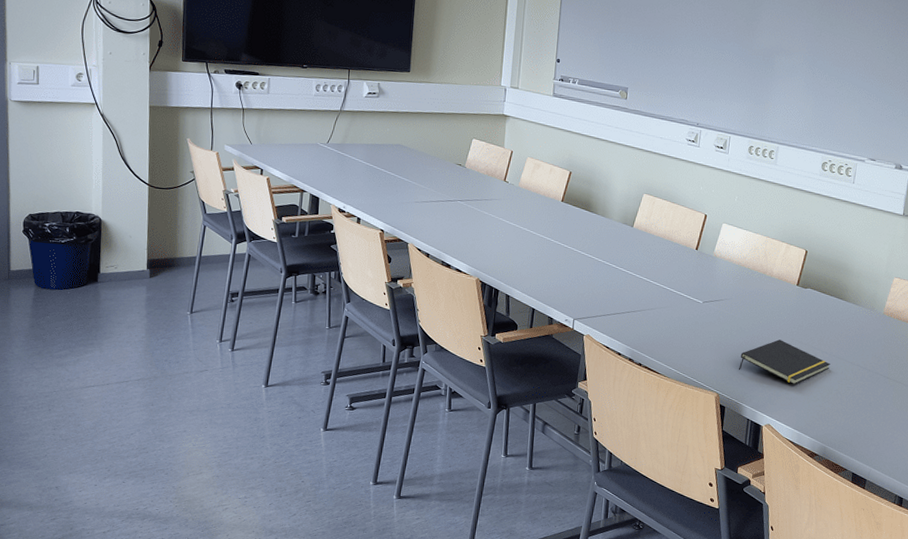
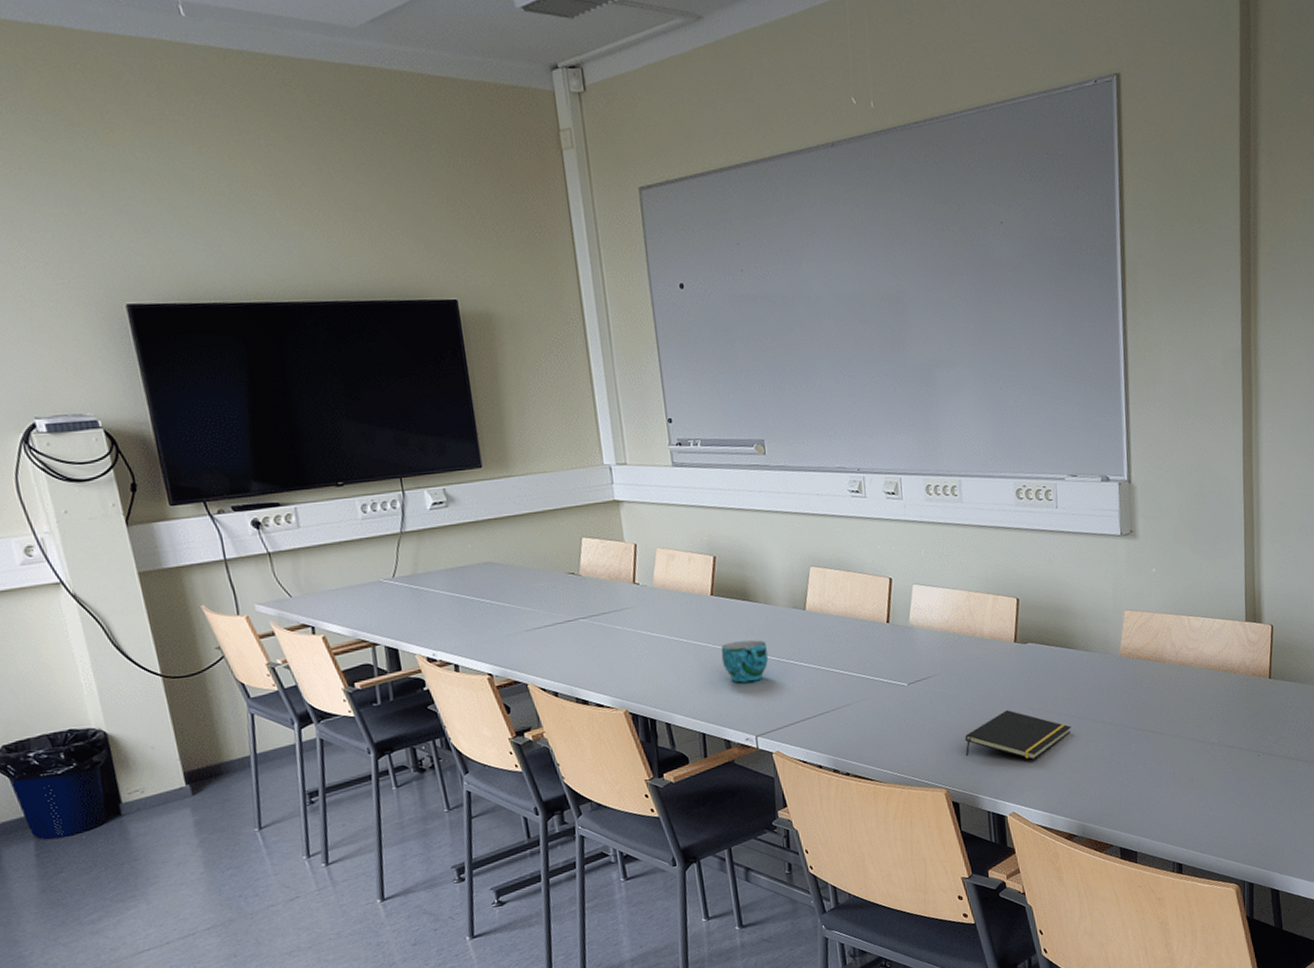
cup: none [559,241,597,276] -> present [721,640,769,683]

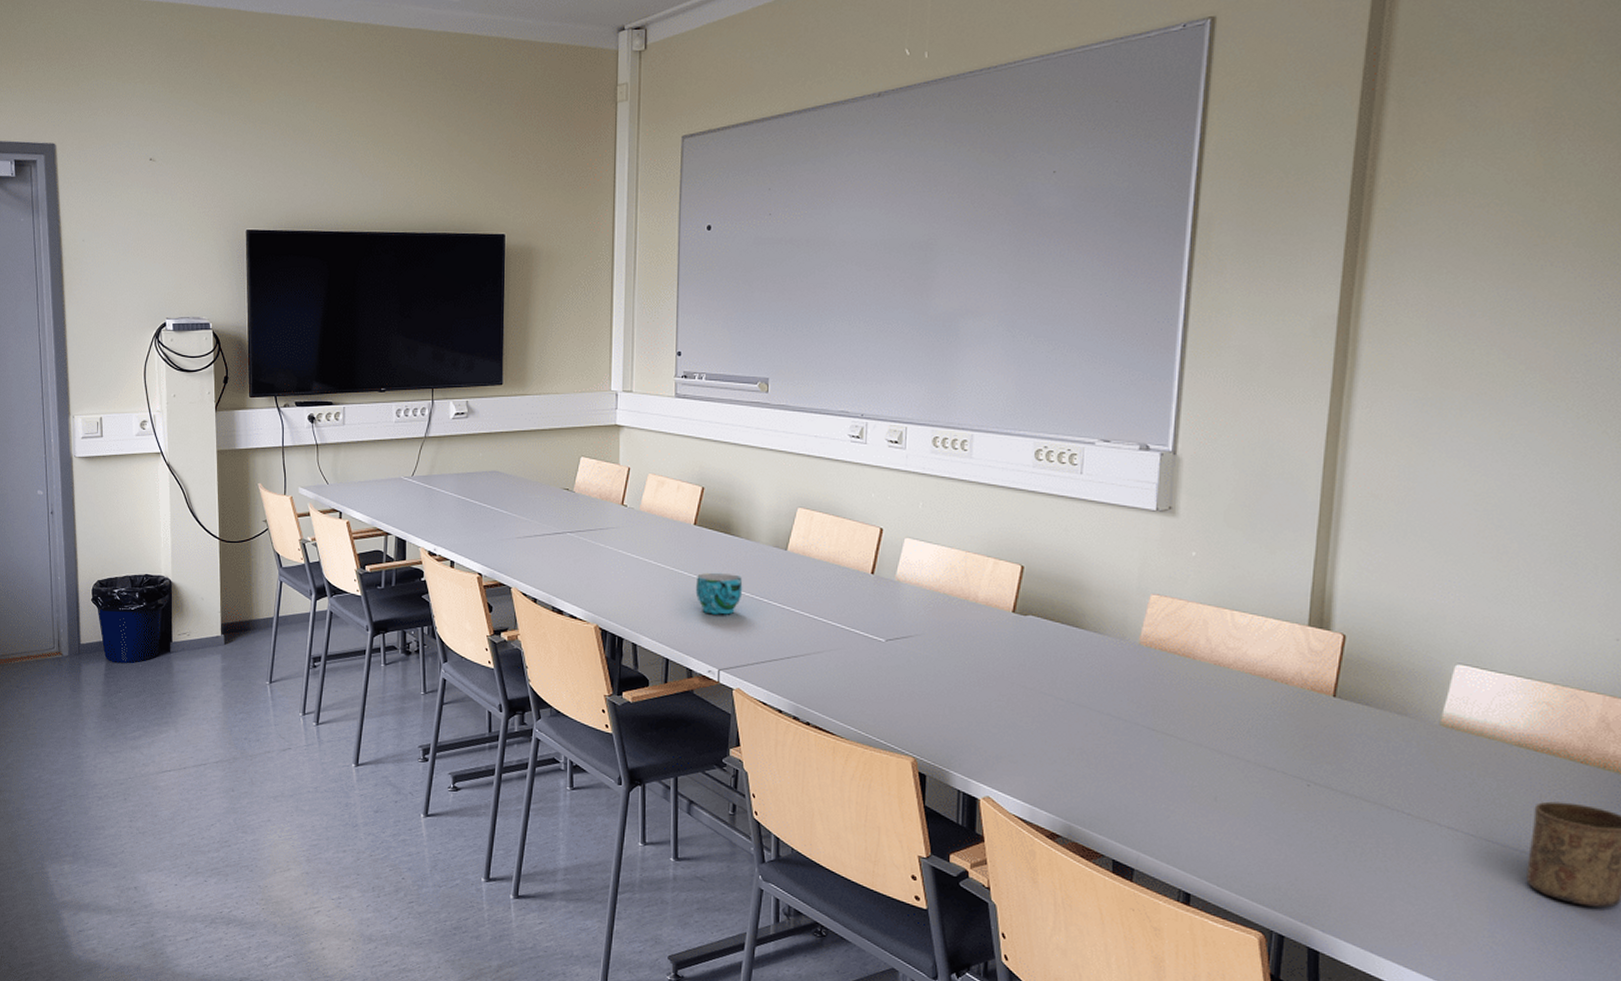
notepad: present [965,710,1071,760] -> none [941,684,1069,743]

